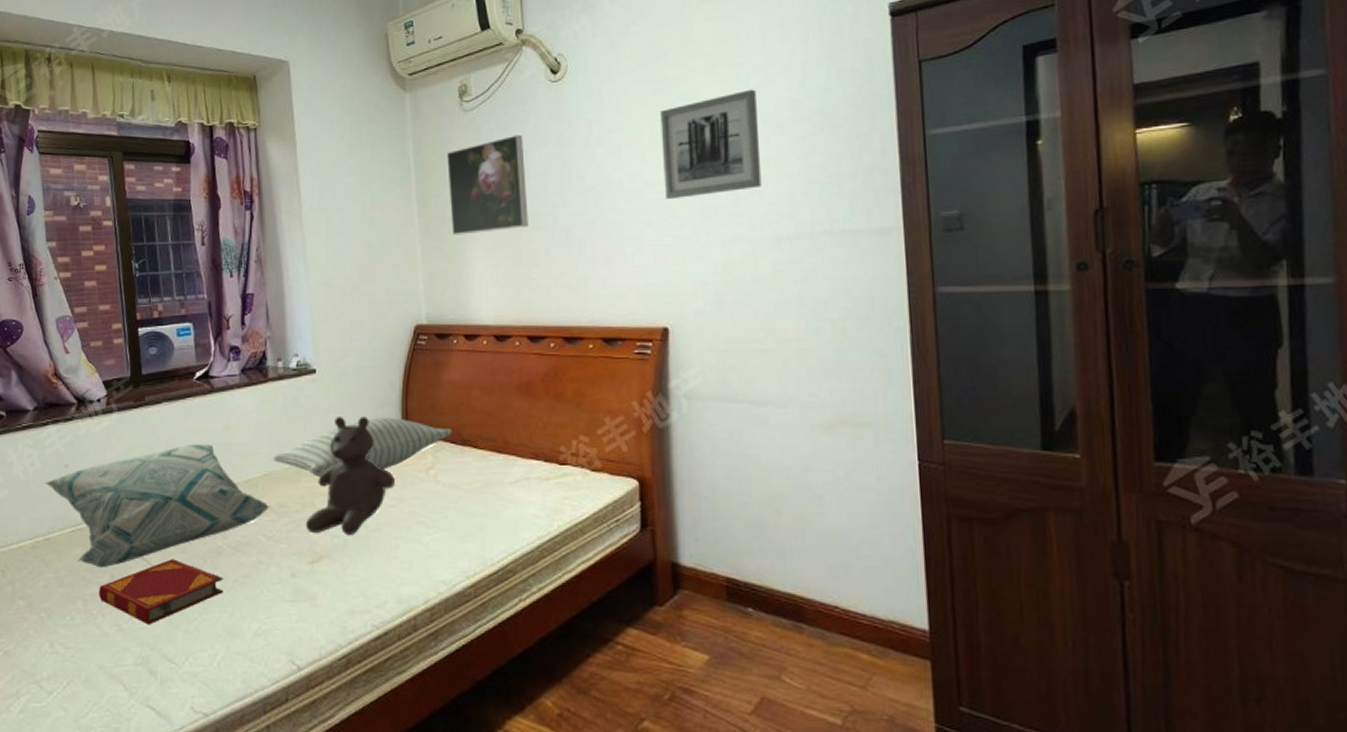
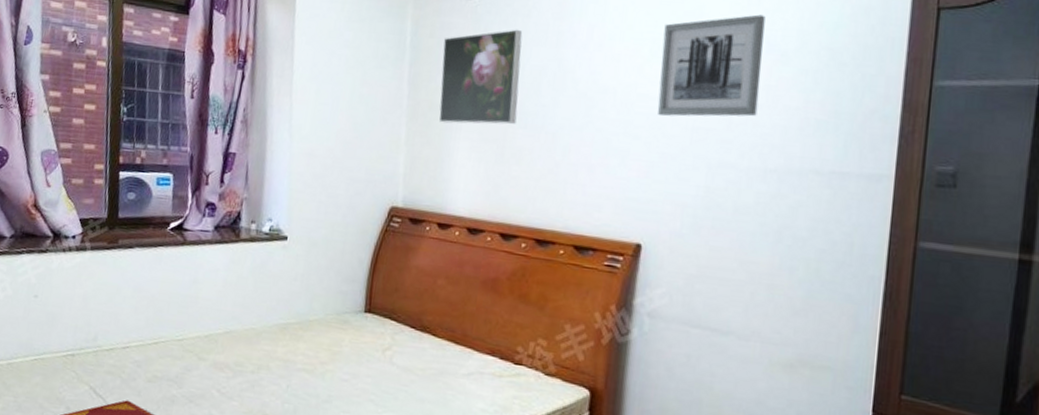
decorative pillow: present [44,443,270,568] -> none [13,292,227,399]
pillow: present [273,418,452,478] -> none [235,292,414,345]
teddy bear: present [305,417,395,534] -> none [259,286,351,402]

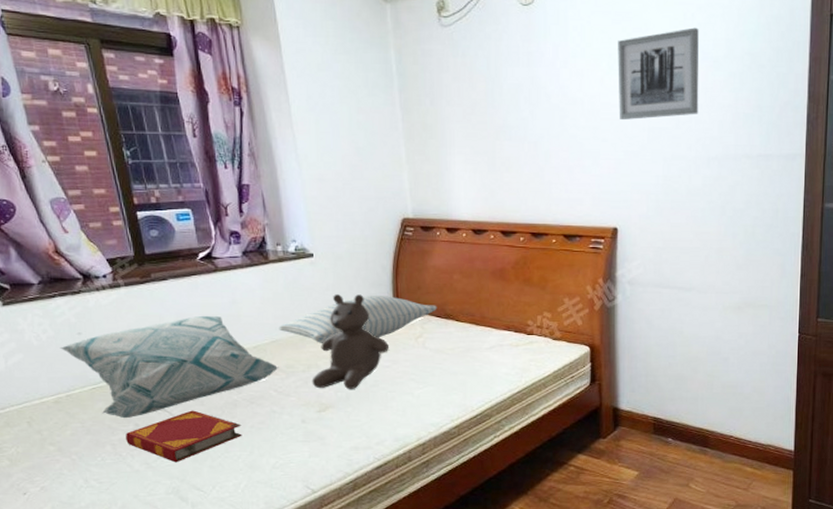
decorative pillow: none [13,292,227,399] -> present [59,315,279,419]
pillow: none [235,292,414,345] -> present [279,296,437,344]
teddy bear: none [259,286,351,402] -> present [312,294,389,389]
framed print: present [438,29,523,125] -> none [426,52,502,141]

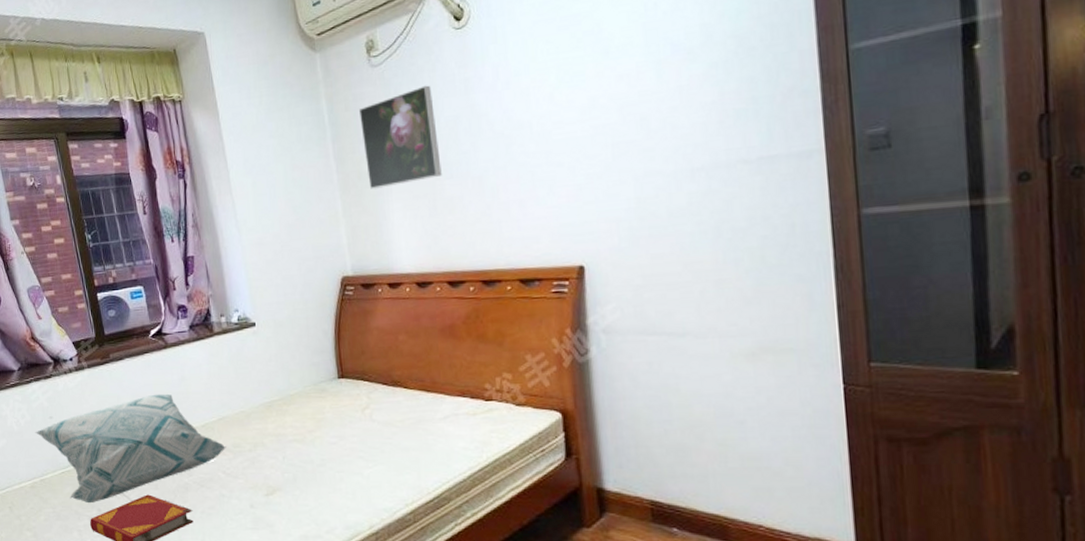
pillow: present [279,296,437,344] -> none [225,363,383,420]
teddy bear: present [312,294,389,389] -> none [258,364,334,470]
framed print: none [426,52,502,141] -> present [358,85,442,190]
wall art: present [618,27,699,120] -> none [566,17,674,138]

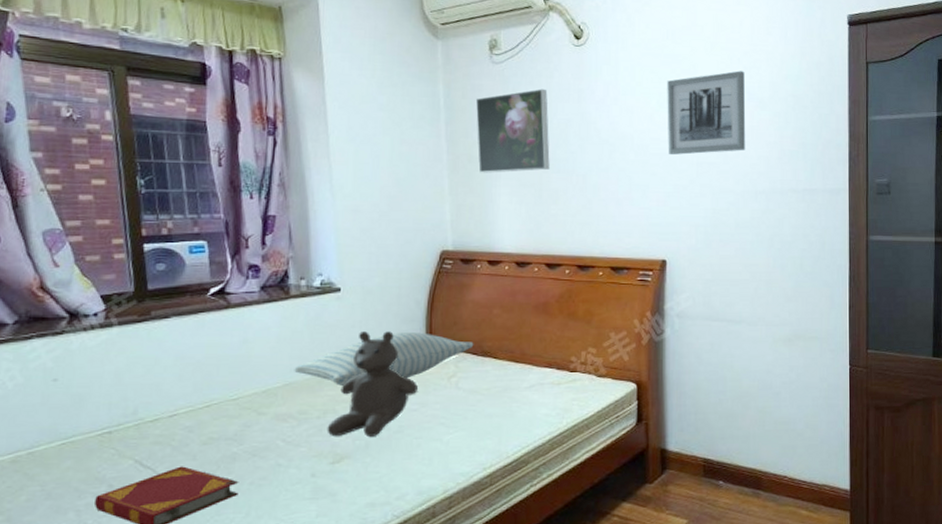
decorative pillow: present [35,393,227,504] -> none [28,356,290,479]
pillow: none [225,363,383,420] -> present [294,332,474,387]
teddy bear: none [258,364,334,470] -> present [327,331,418,437]
wall art: none [566,17,674,138] -> present [667,70,746,155]

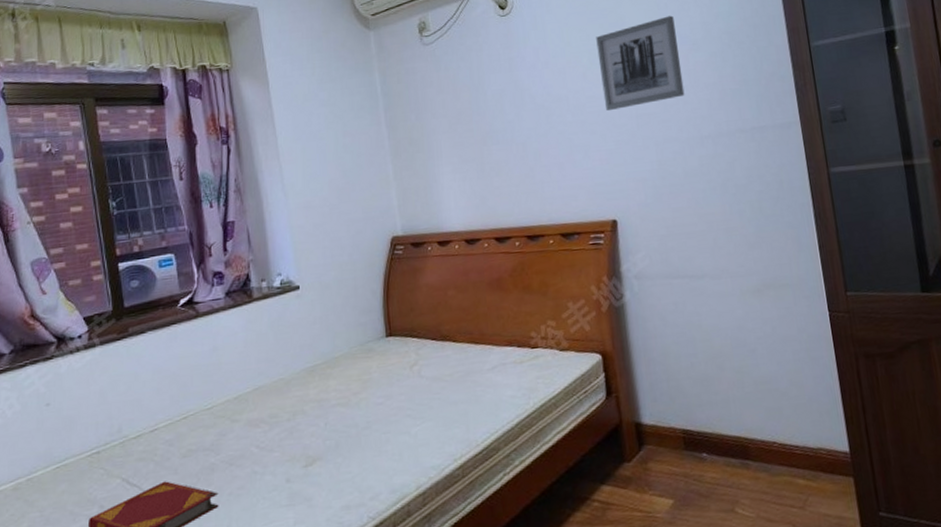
pillow: present [294,332,474,387] -> none [262,322,432,386]
teddy bear: present [327,331,418,437] -> none [297,324,381,439]
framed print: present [475,88,550,173] -> none [410,62,489,154]

